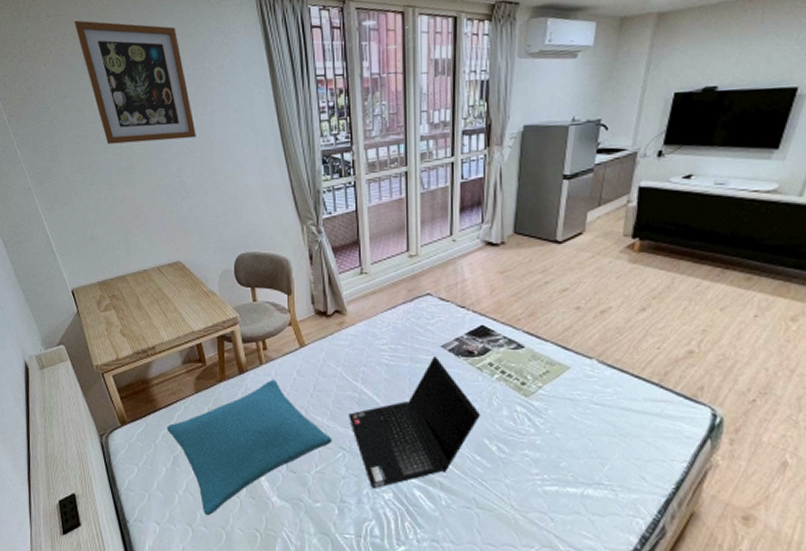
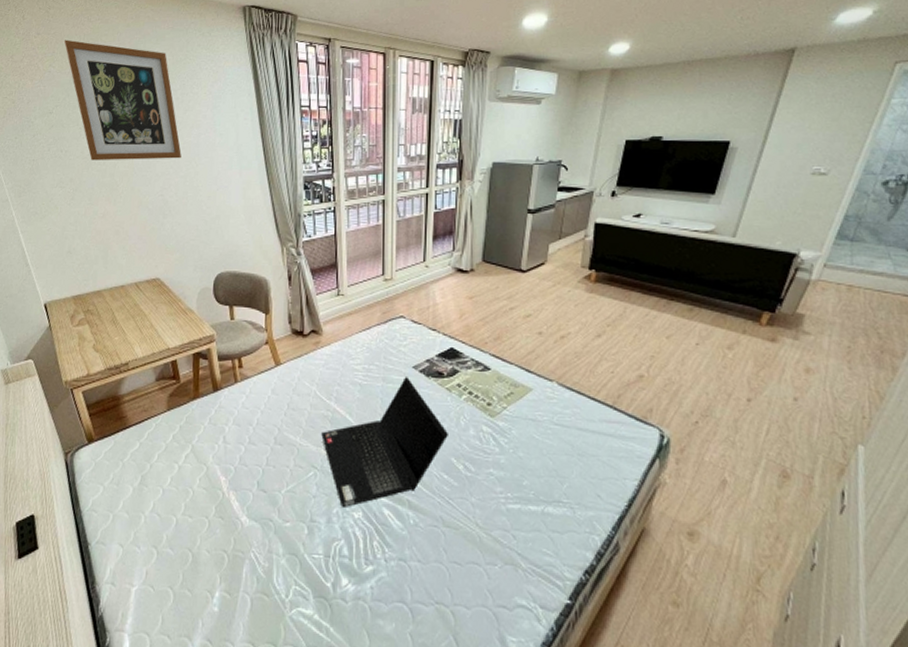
pillow: present [167,380,333,516] -> none [136,398,305,537]

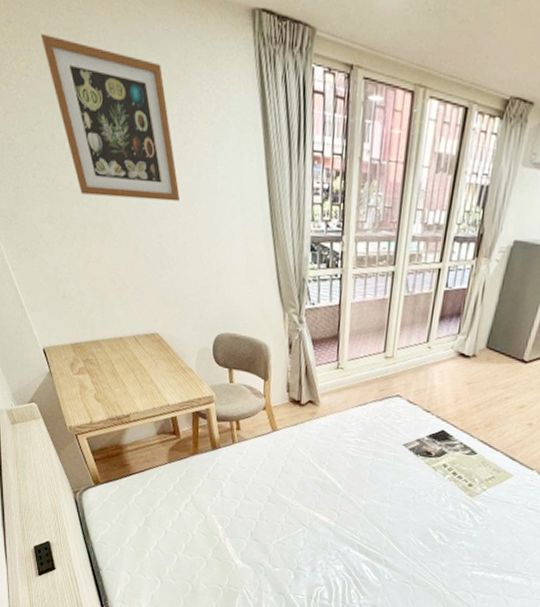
laptop computer: present [321,375,448,507] -> none [311,452,429,561]

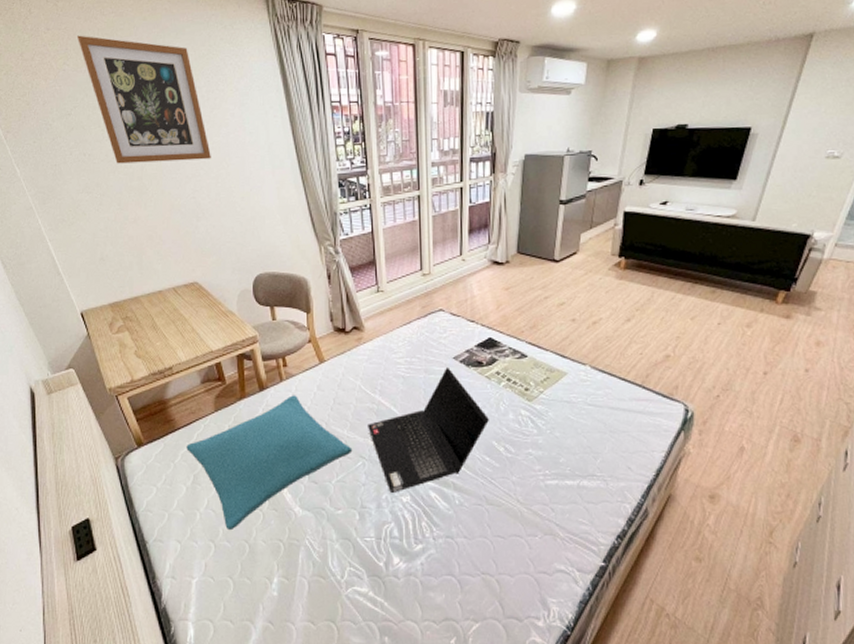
pillow: none [140,458,295,571] -> present [186,395,353,531]
laptop computer: none [311,452,429,561] -> present [368,366,489,493]

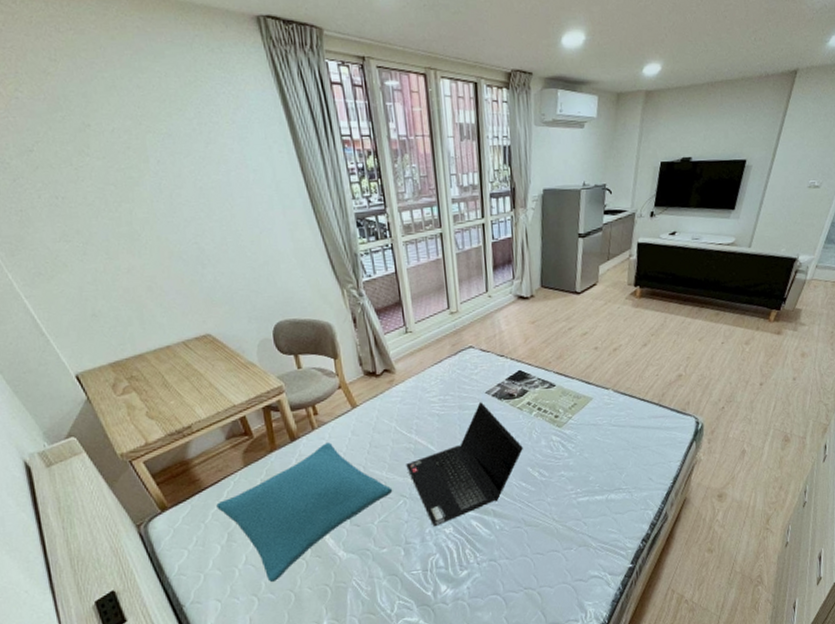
wall art: present [76,35,211,164] -> none [27,56,212,208]

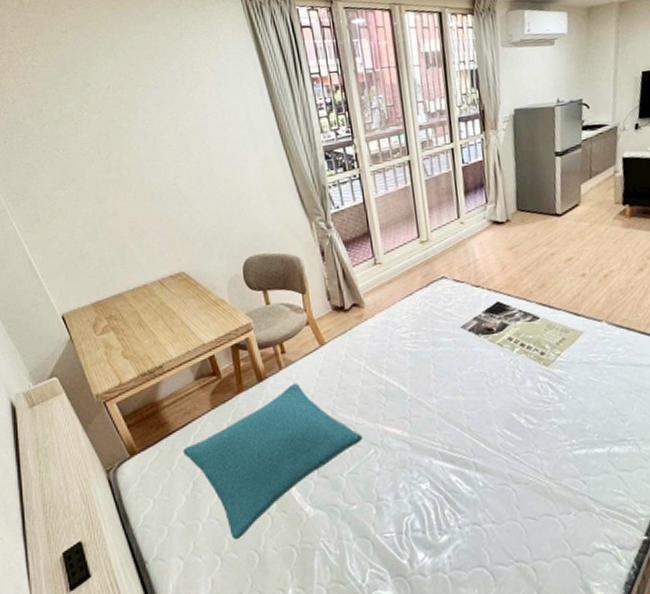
laptop computer: present [406,401,523,526] -> none [377,337,506,480]

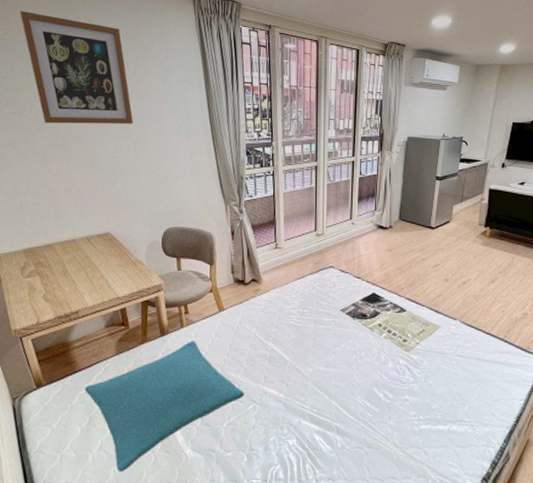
wall art: none [44,30,190,157] -> present [19,11,133,124]

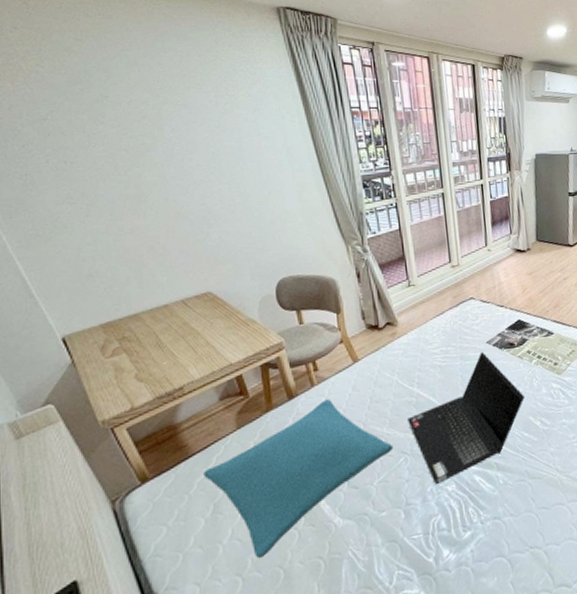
wall art: present [19,11,133,124] -> none [53,36,223,171]
laptop computer: none [260,318,371,435] -> present [407,351,525,484]

